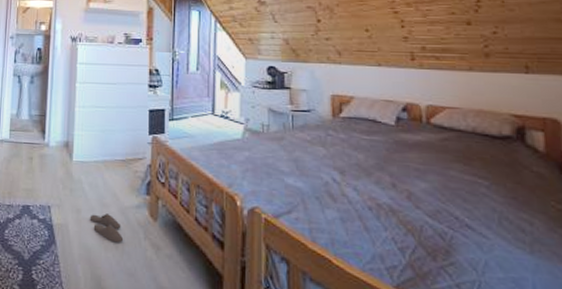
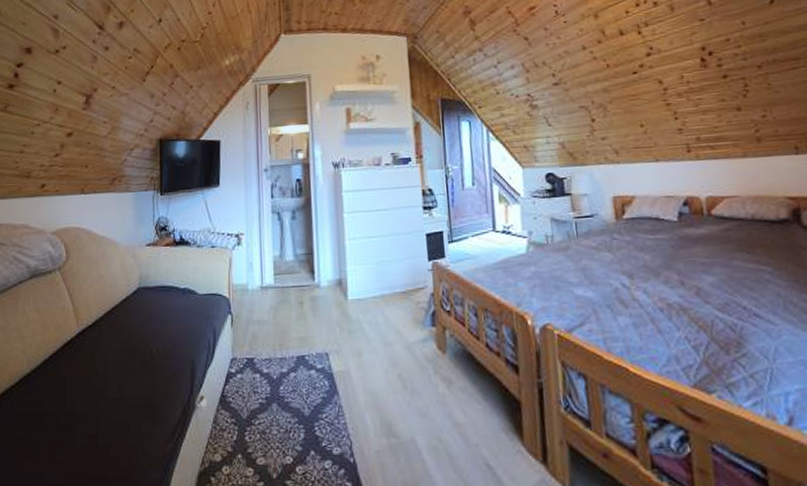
slippers: present [89,214,124,243] -> none [373,353,412,383]

